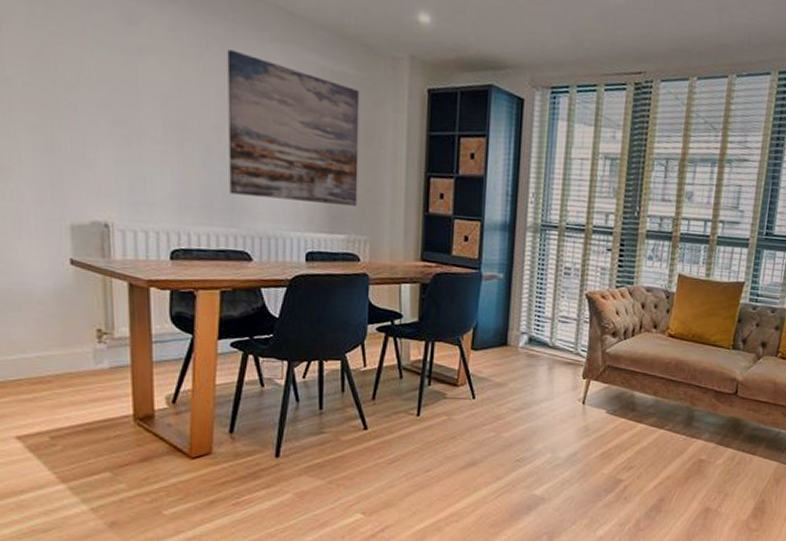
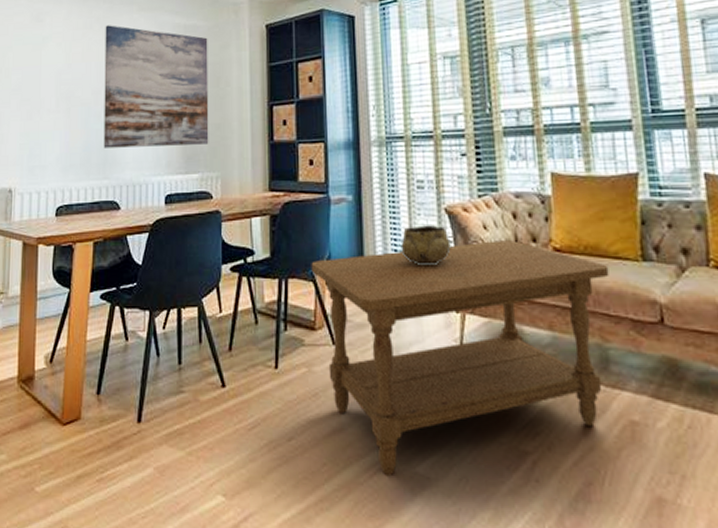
coffee table: none [458,324,707,498] -> present [311,240,609,477]
decorative bowl: none [543,306,587,341] -> present [401,225,451,266]

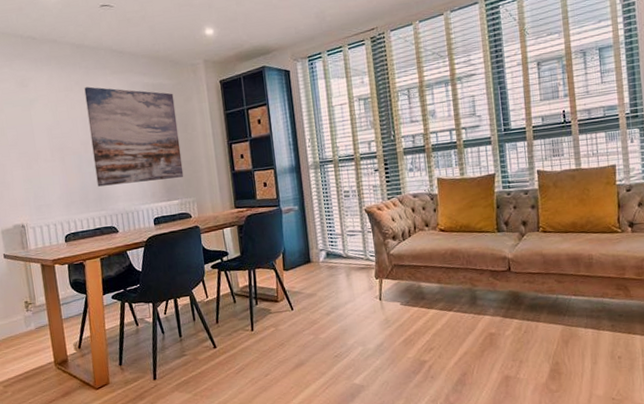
coffee table: present [311,240,609,477] -> none [271,227,476,389]
decorative bowl: present [401,225,451,266] -> none [335,221,371,251]

